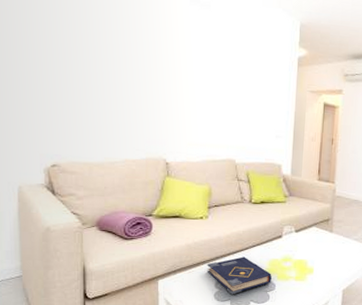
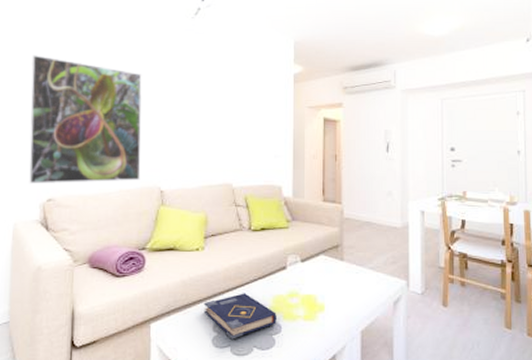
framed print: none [23,12,146,152] -> present [28,55,142,184]

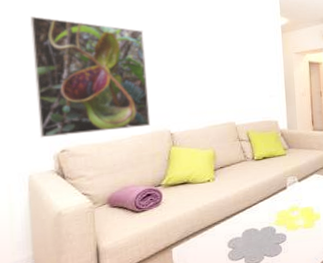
book: present [203,293,277,339] -> none [218,212,282,252]

